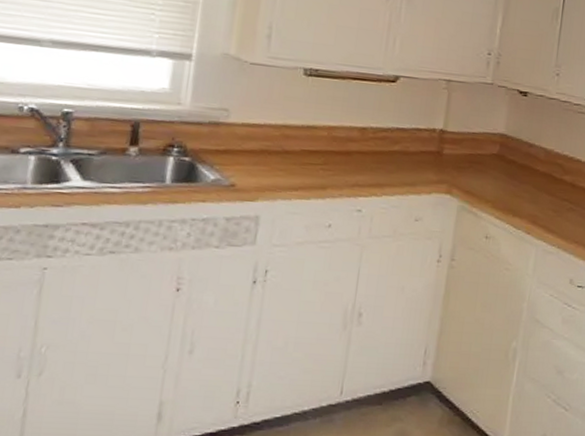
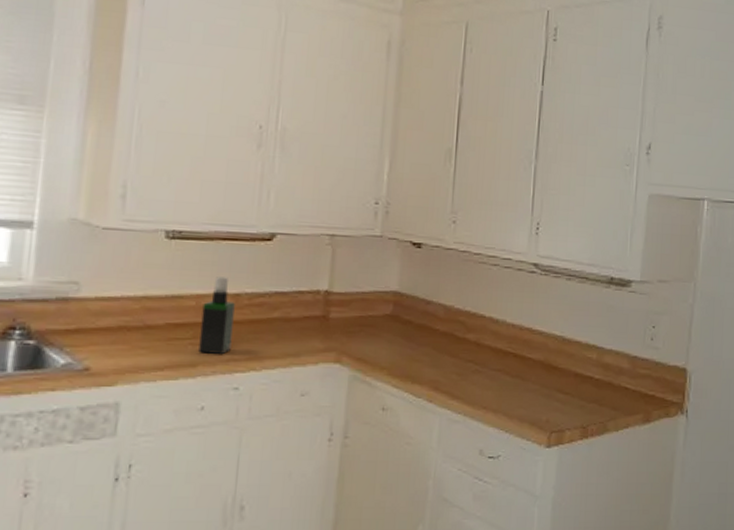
spray bottle: none [328,111,361,180] -> present [198,277,235,354]

